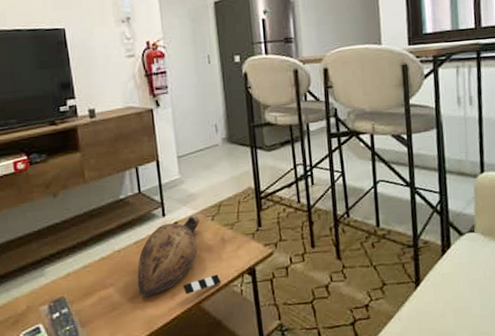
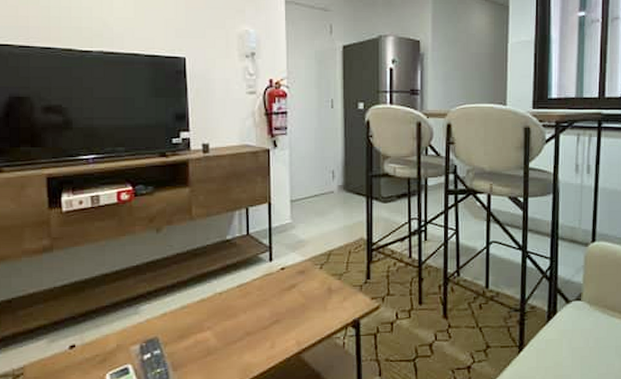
decorative bowl: present [137,215,222,297] -> none [237,262,324,344]

